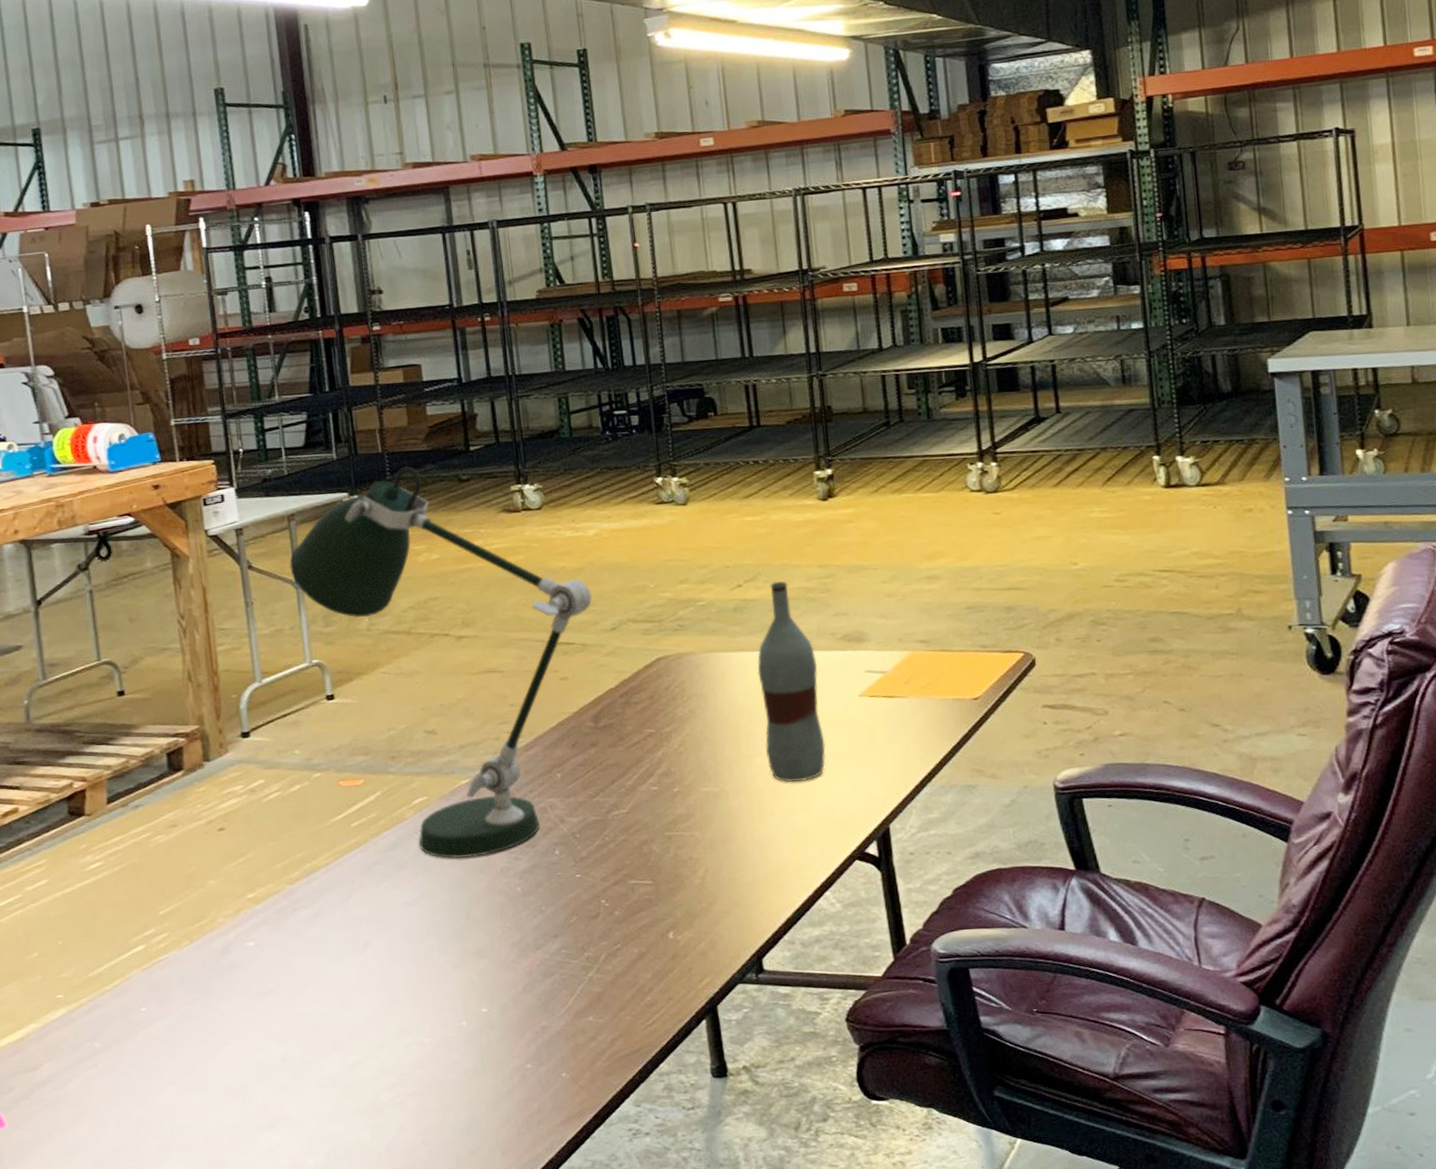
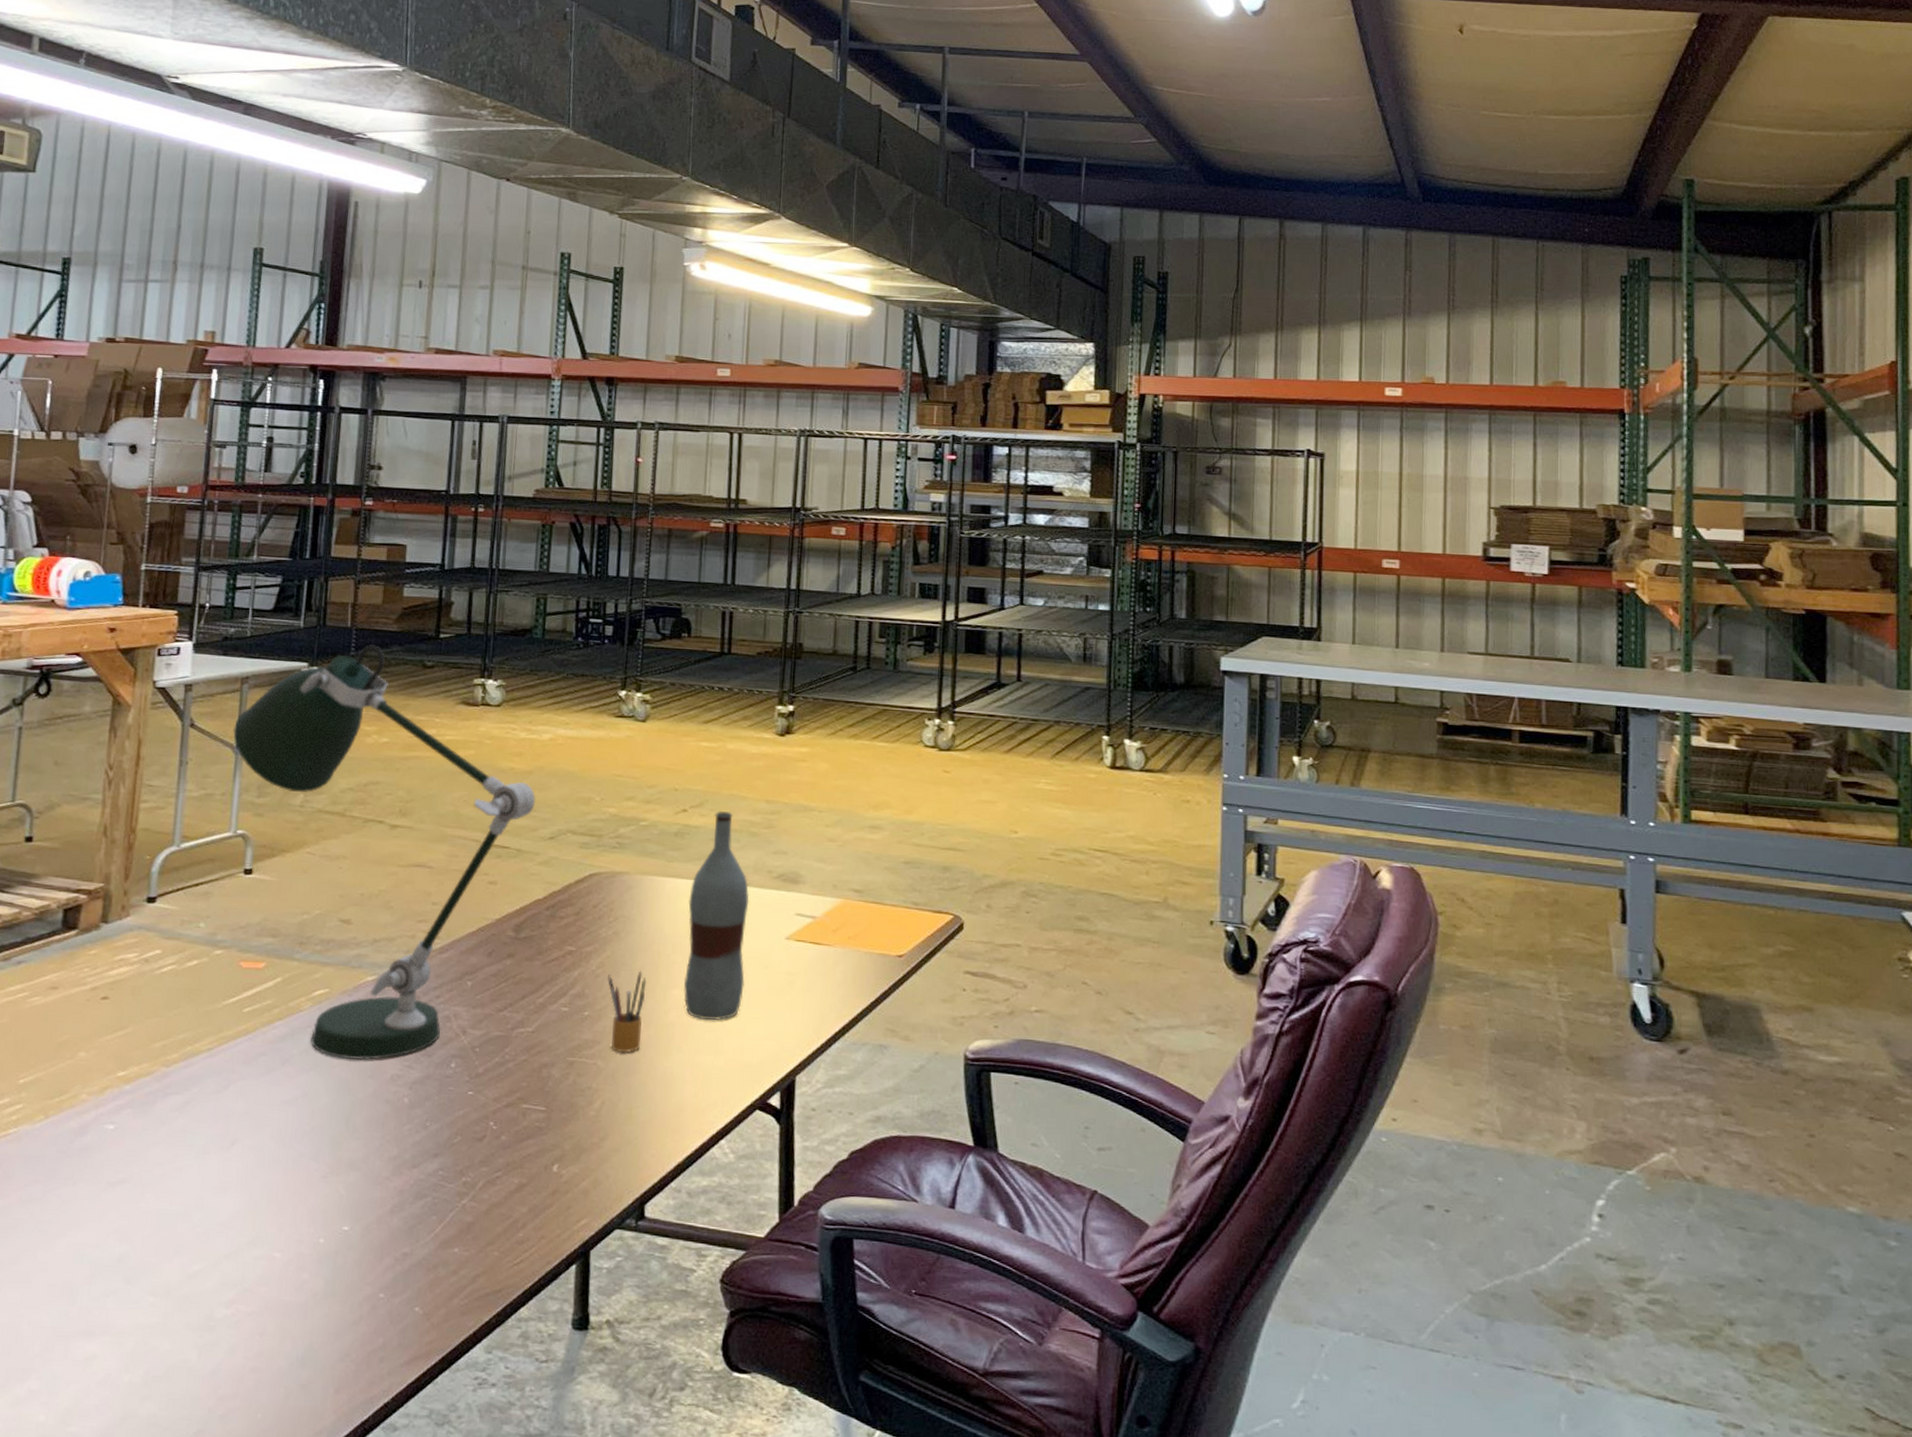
pencil box: none [691,743,733,823] -> present [608,970,647,1053]

